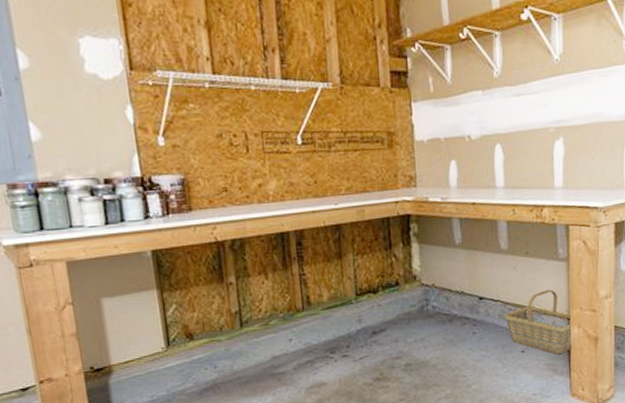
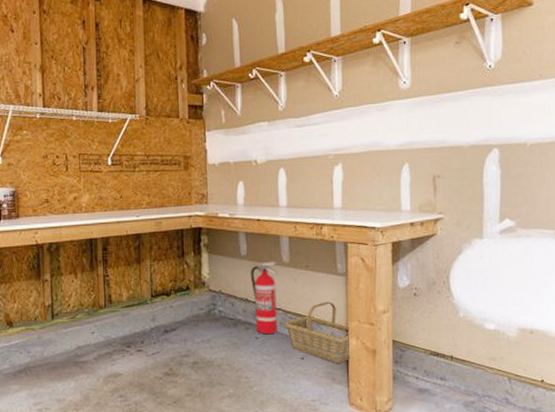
fire extinguisher: none [465,249,496,329] -> present [250,262,278,335]

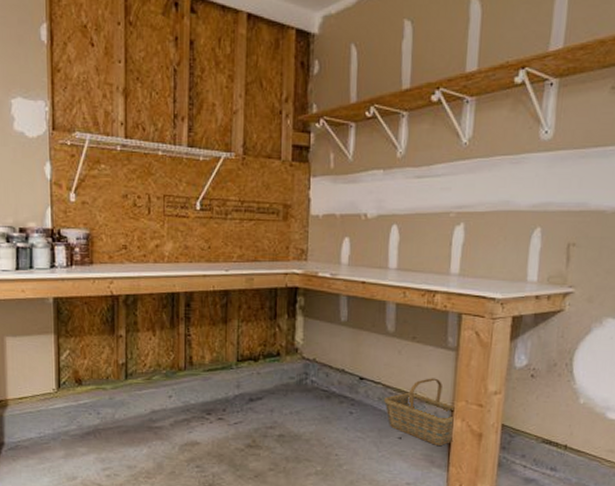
fire extinguisher: present [250,262,278,335] -> none [349,330,381,410]

